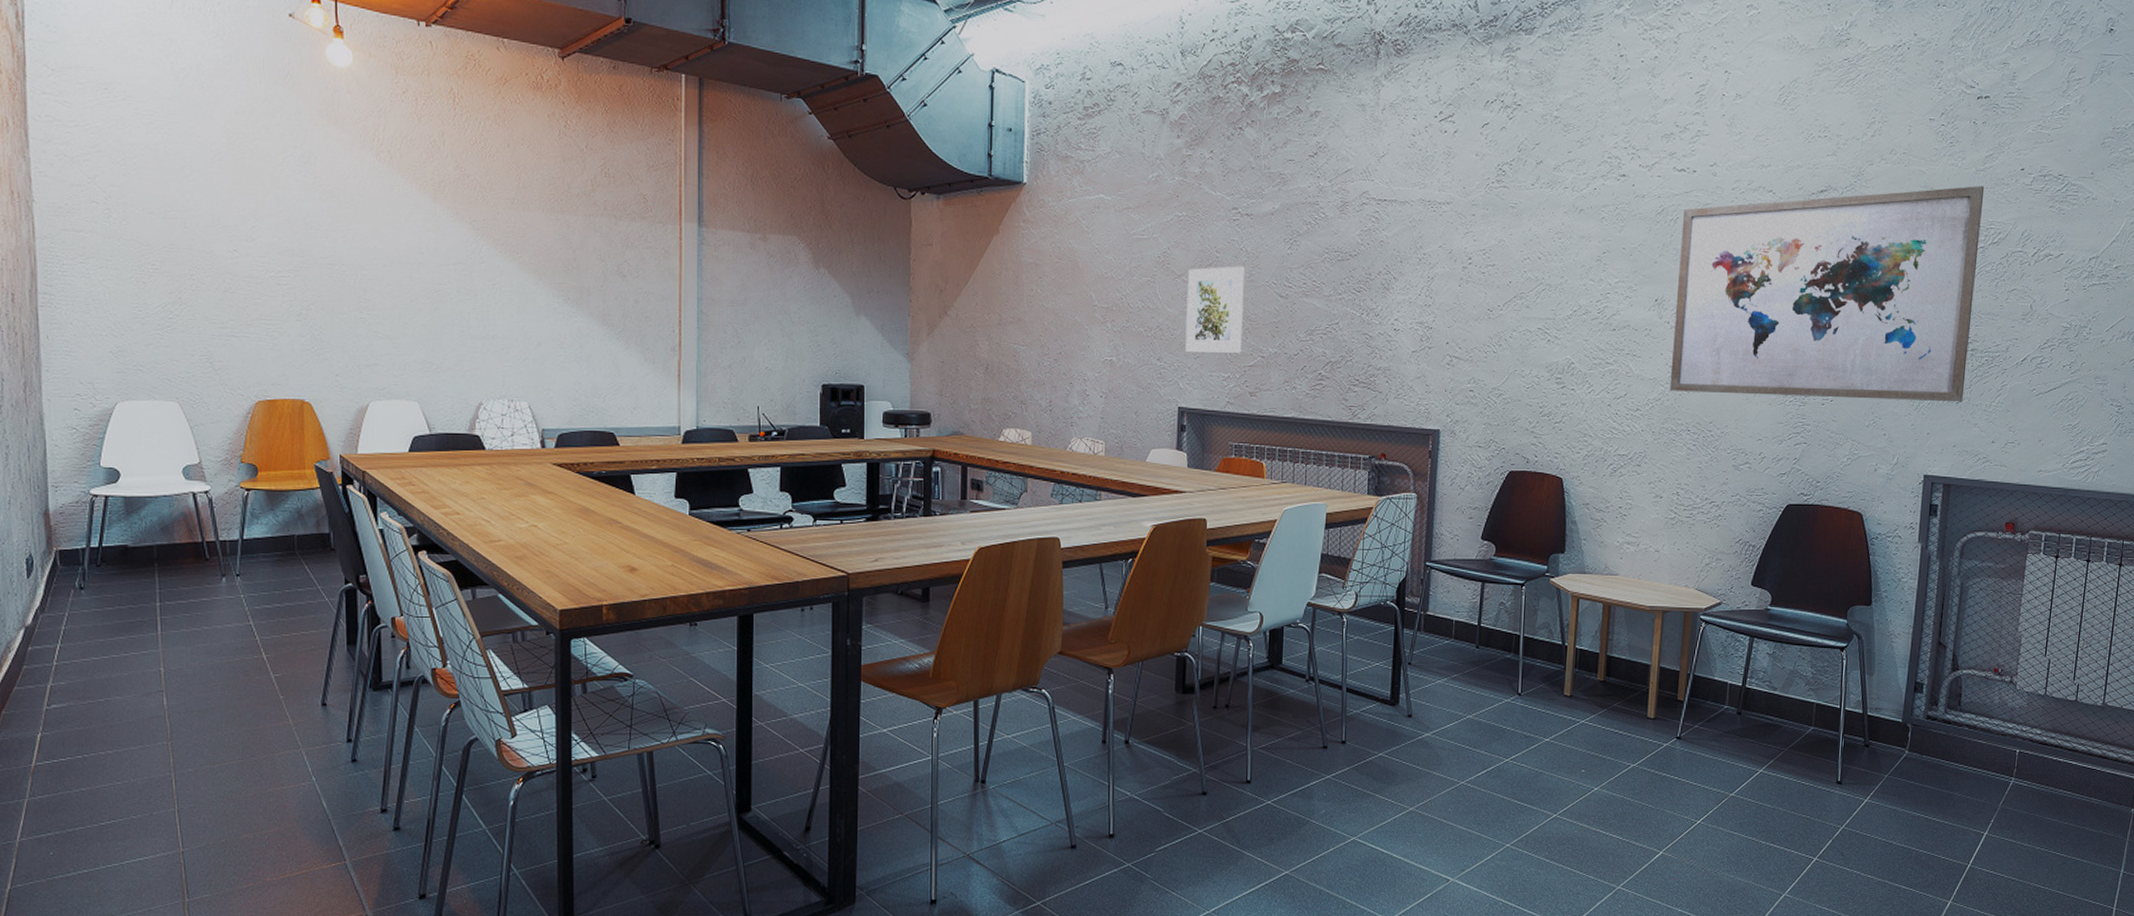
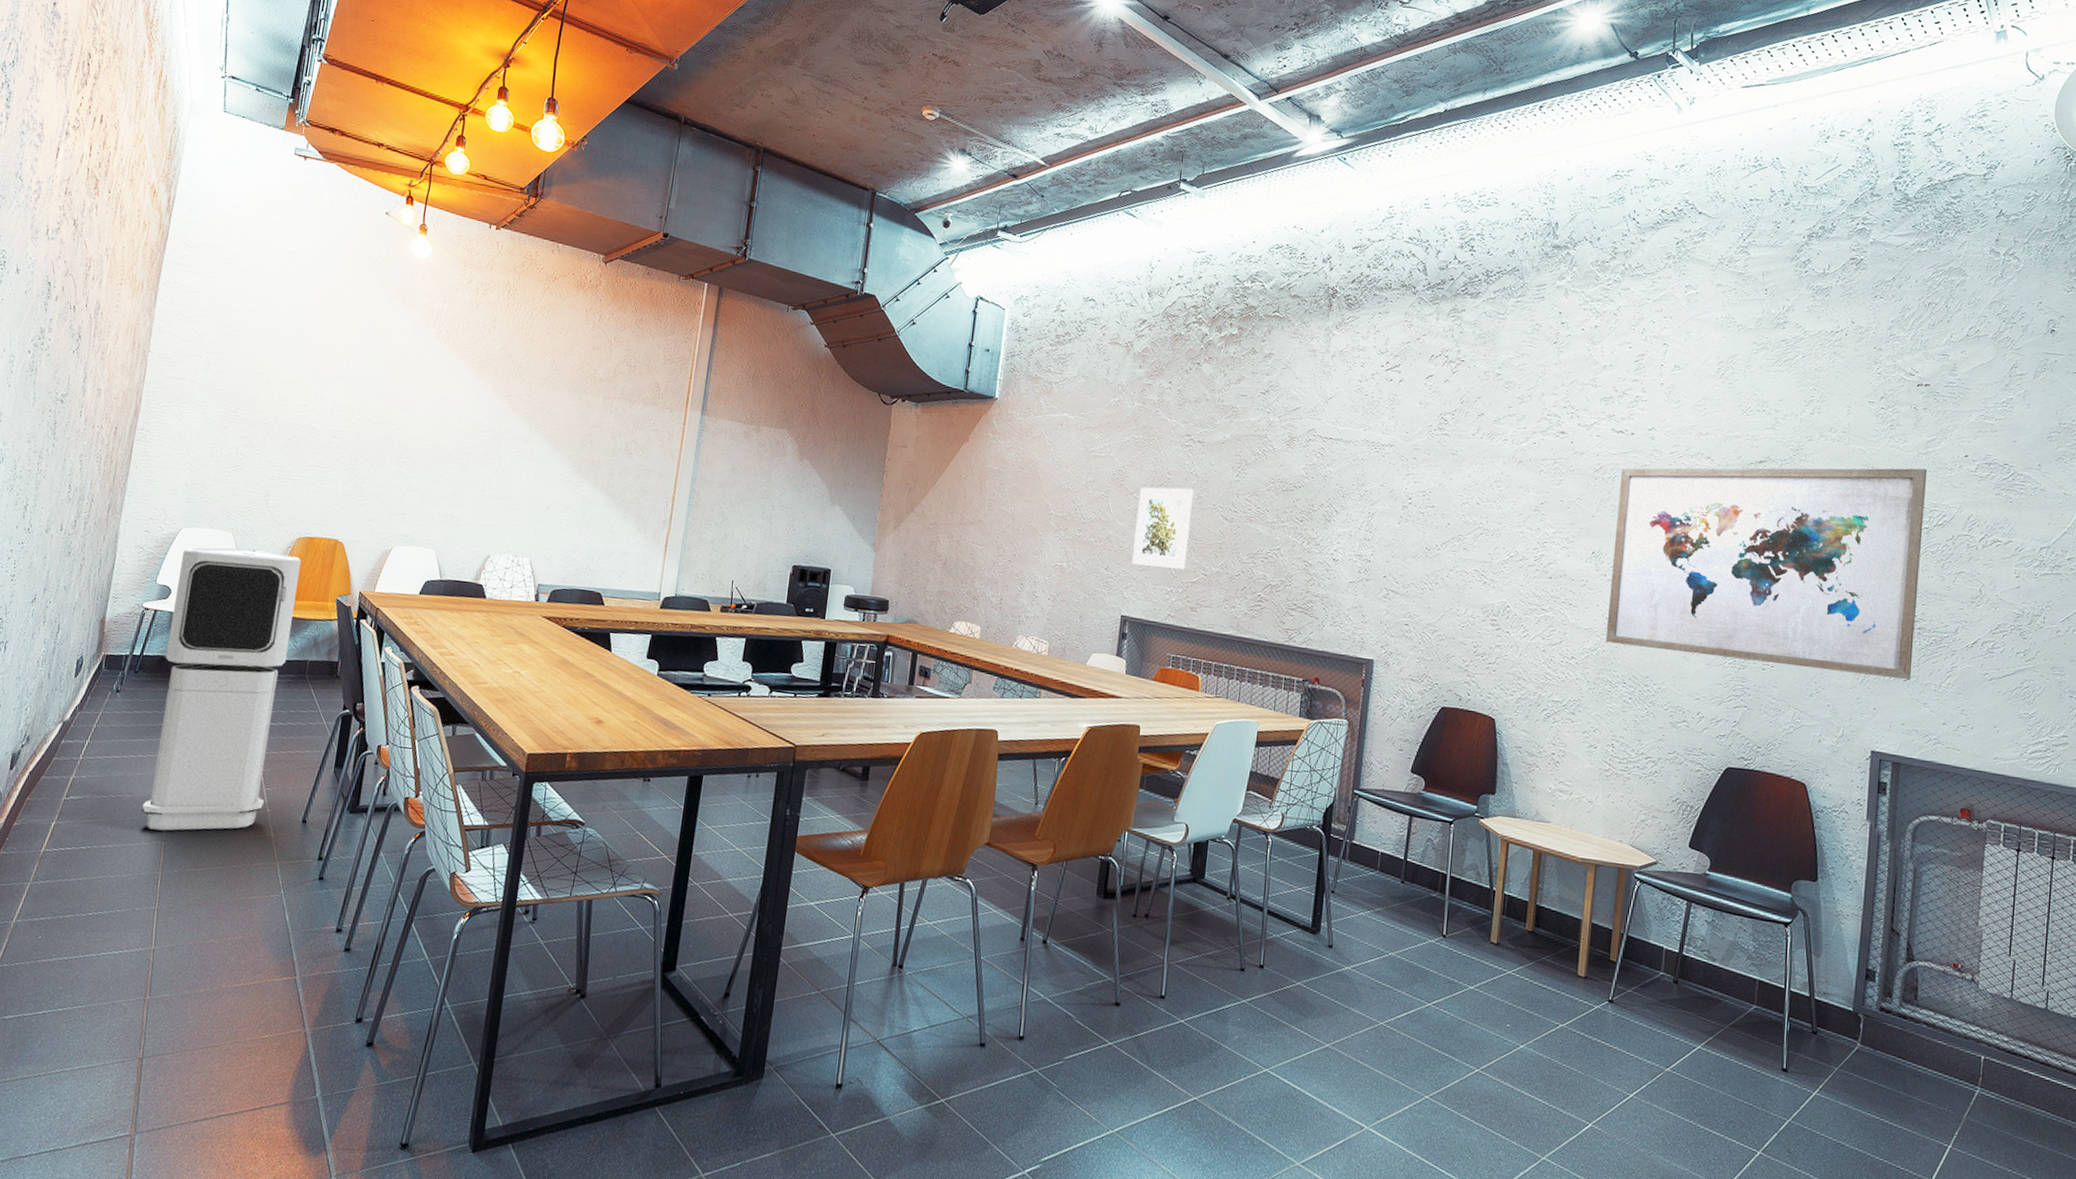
air purifier: none [125,418,275,730] -> present [141,547,301,831]

